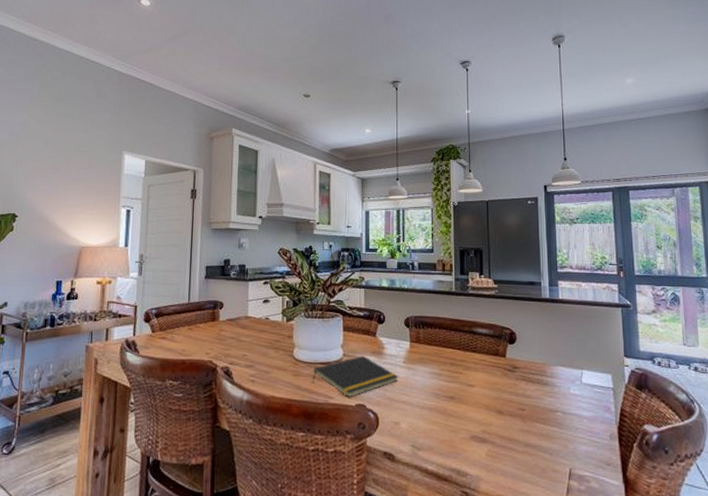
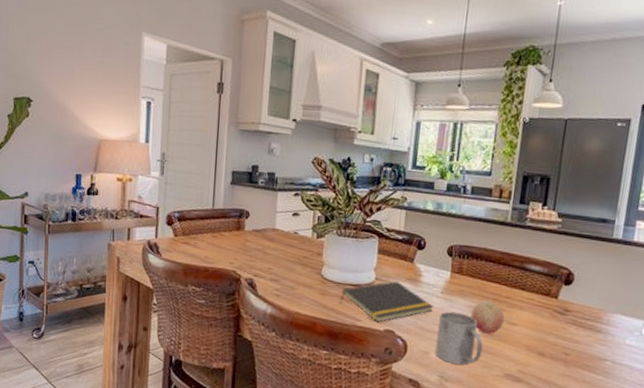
mug: none [405,379,447,431] -> present [435,311,483,365]
fruit: none [433,365,463,398] -> present [471,300,505,334]

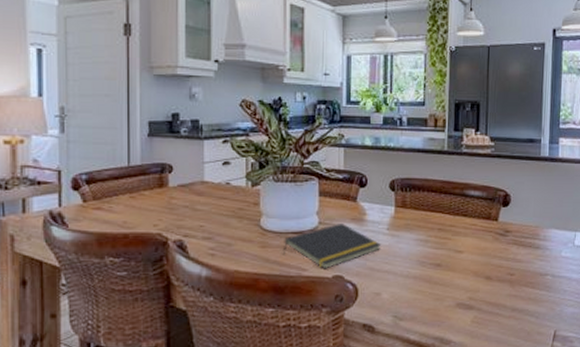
mug: present [435,311,483,365] -> none [387,247,433,301]
fruit: present [471,300,505,334] -> none [418,231,451,265]

